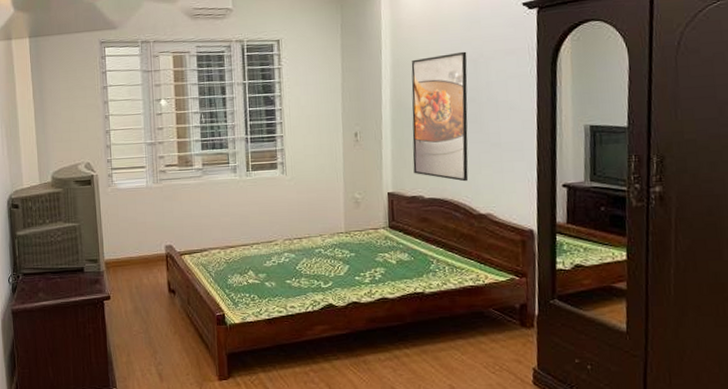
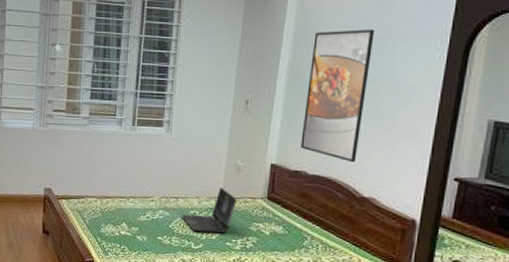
laptop computer: none [307,222,361,270] -> present [181,187,238,234]

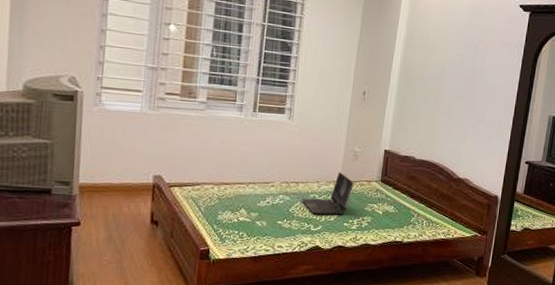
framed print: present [300,29,375,163] -> none [410,34,470,149]

